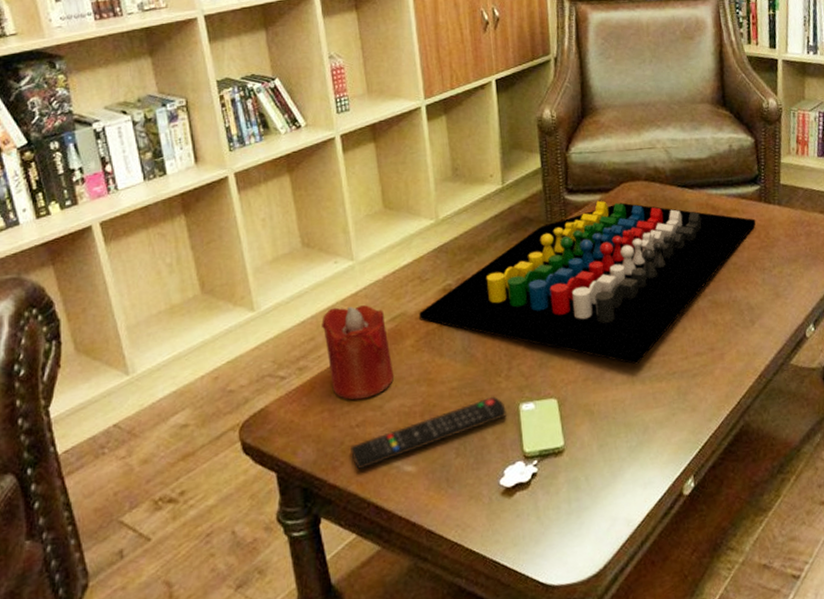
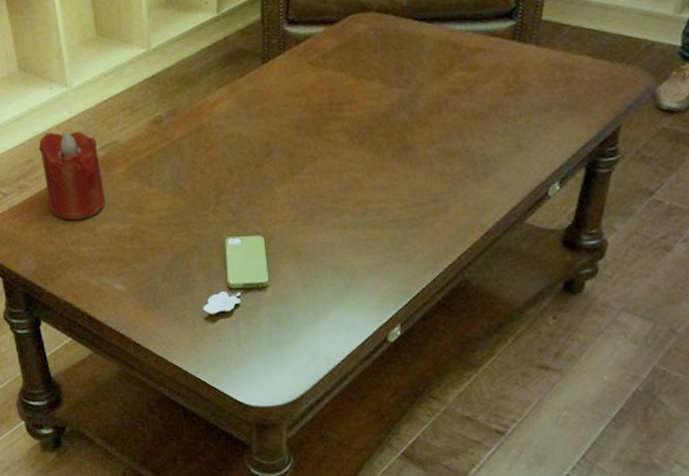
remote control: present [350,396,507,470] -> none [66,228,212,284]
board game: present [419,200,756,365] -> none [130,33,505,210]

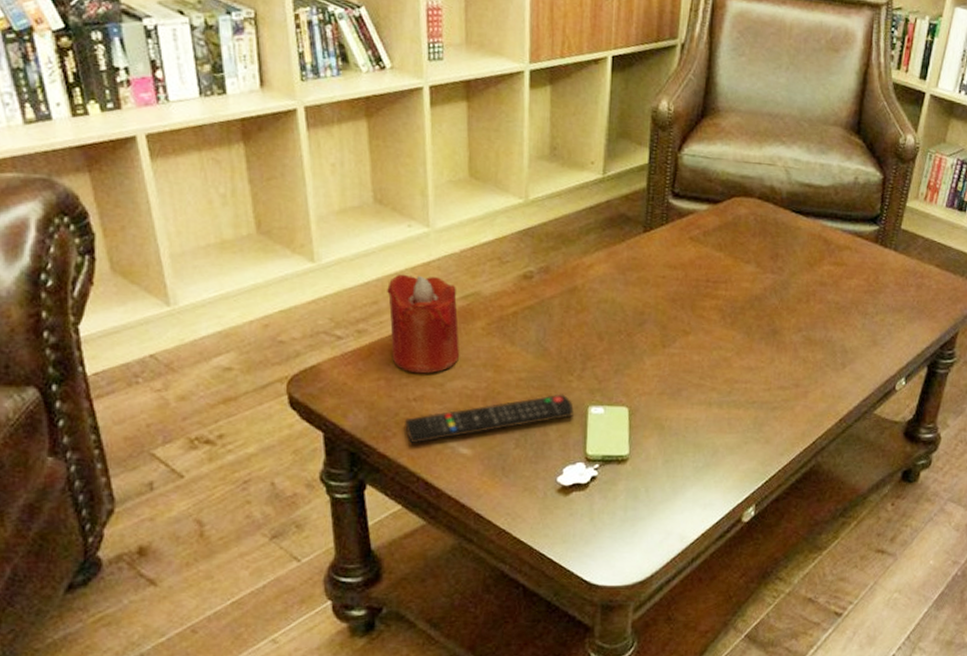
remote control: none [66,228,212,284] -> present [405,394,574,444]

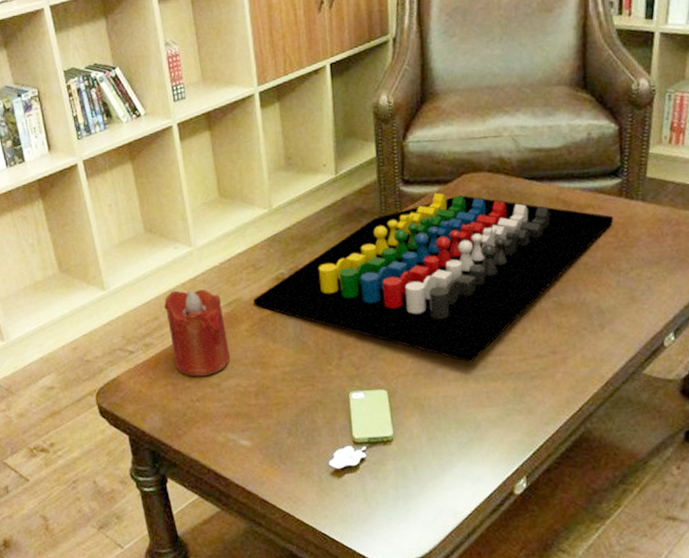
remote control: present [405,394,574,444] -> none [192,383,337,440]
board game: none [494,211,868,388] -> present [253,192,614,363]

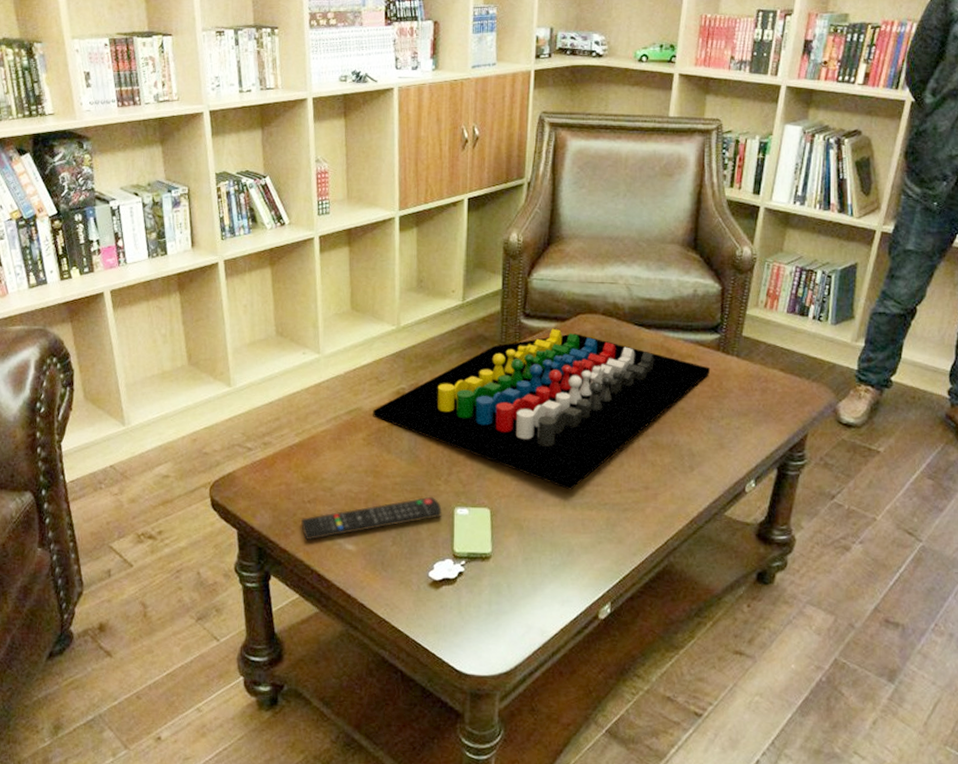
candle: present [164,289,231,377] -> none [287,394,346,479]
remote control: none [192,383,337,440] -> present [301,496,442,541]

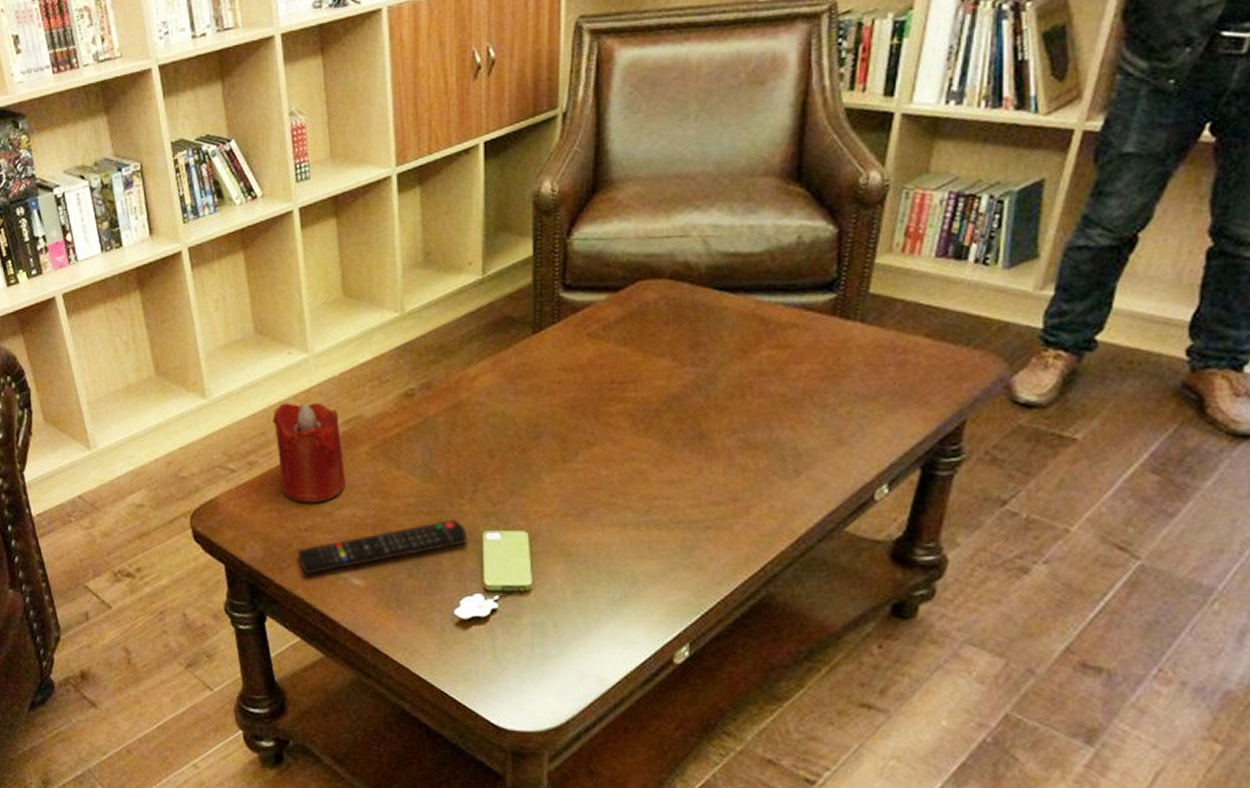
candle: none [287,394,346,479] -> present [273,402,346,503]
board game: present [373,328,711,490] -> none [376,301,823,506]

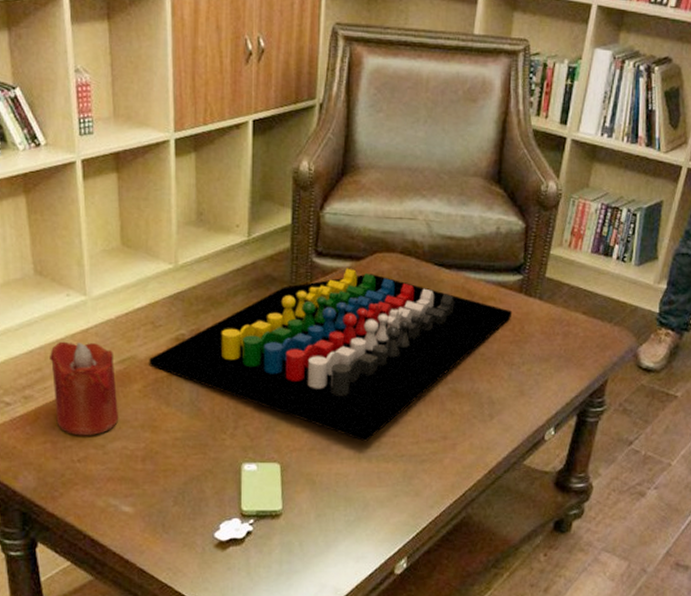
remote control: present [298,519,467,575] -> none [71,452,228,503]
board game: none [376,301,823,506] -> present [149,268,513,442]

